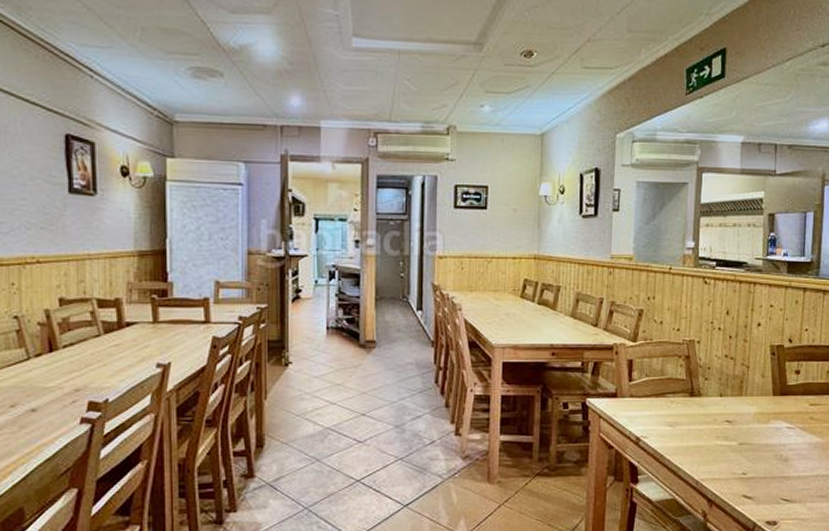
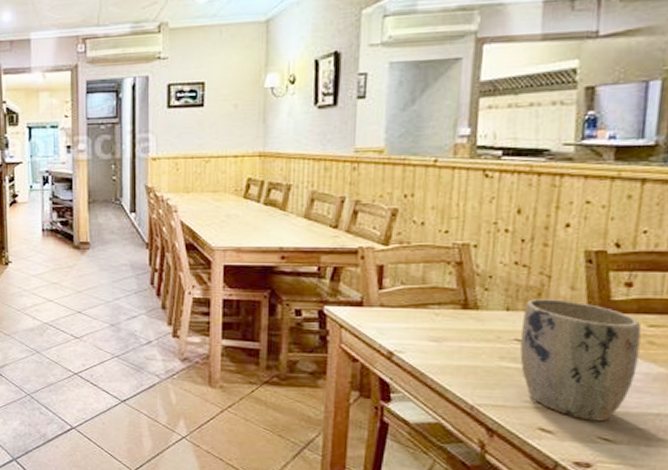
plant pot: none [729,385,806,486] -> present [519,299,642,421]

